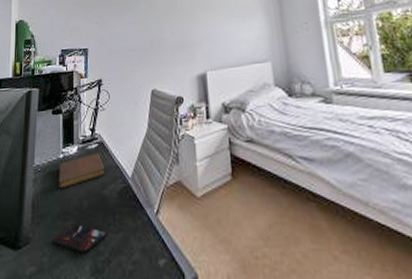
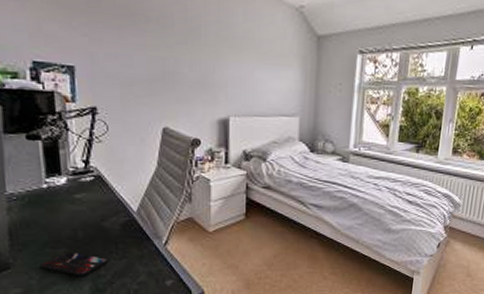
notebook: present [59,153,105,189] -> none [42,186,105,219]

